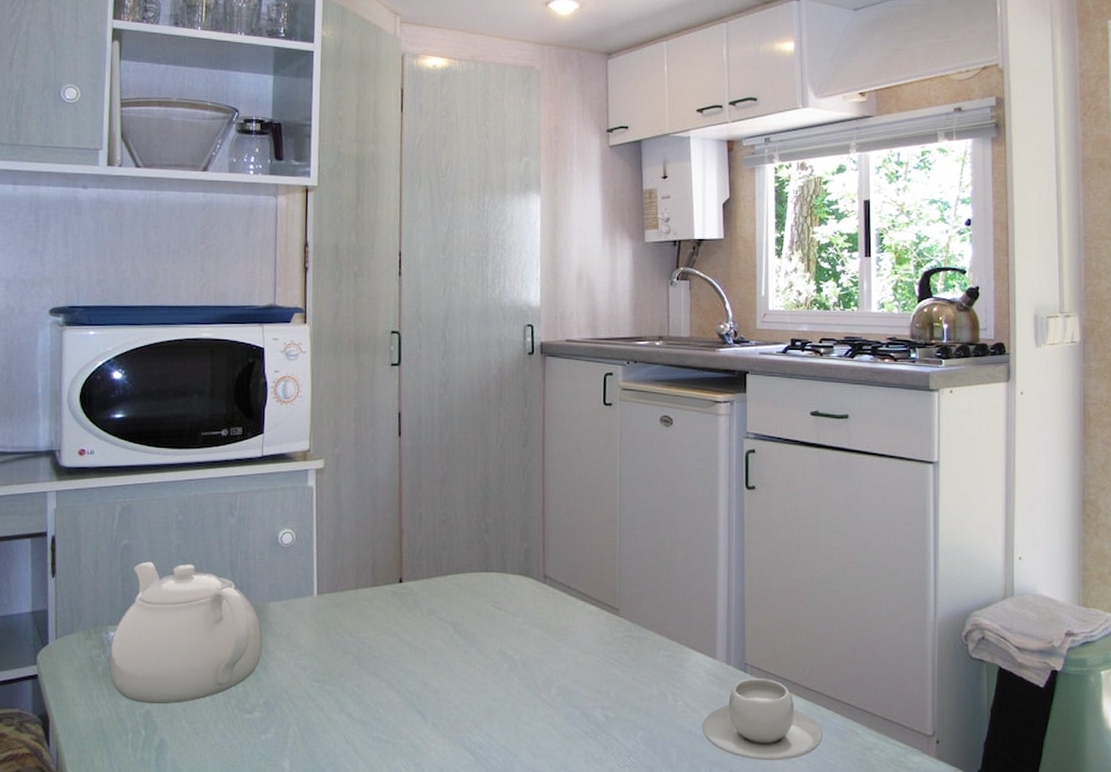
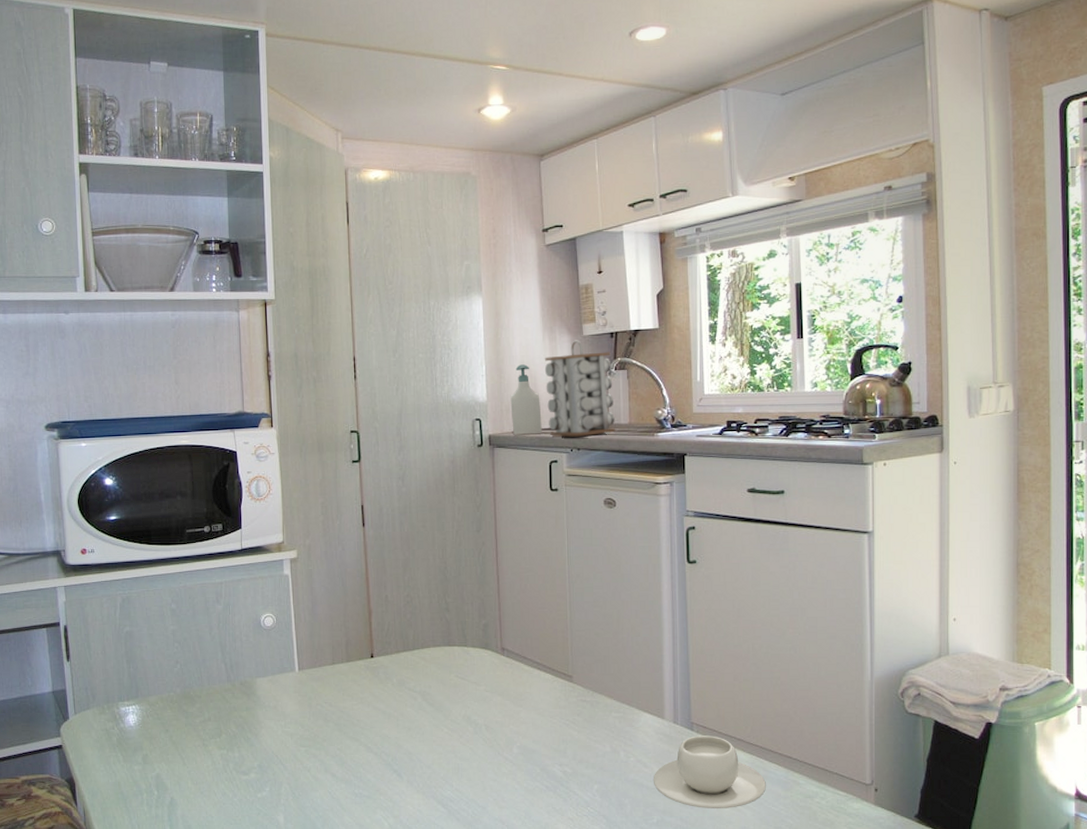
teapot: present [108,561,263,705] -> none [121,645,254,769]
soap bottle: none [565,269,598,345] -> present [510,364,542,436]
spice rack: none [603,246,676,350] -> present [544,340,616,438]

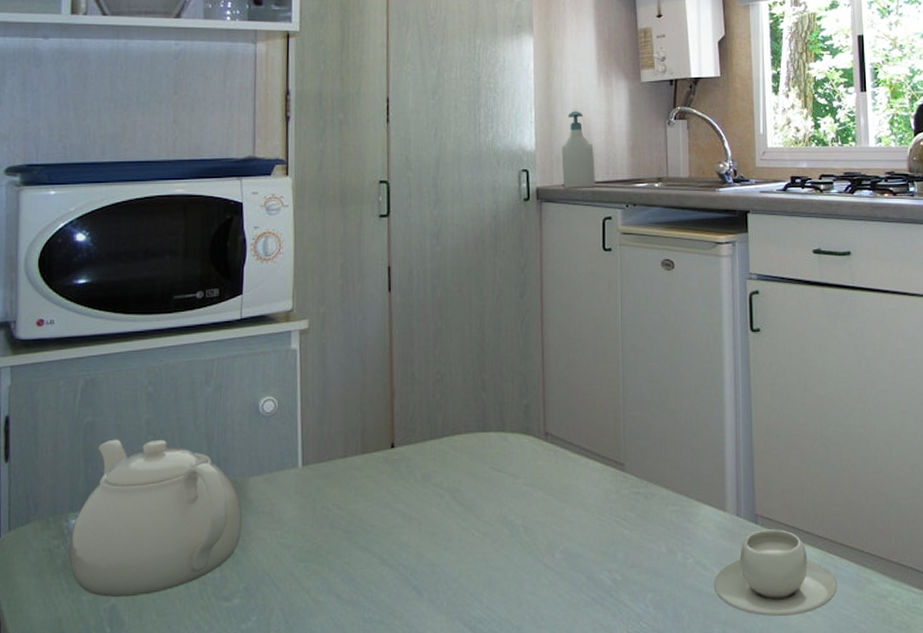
teapot: none [121,645,254,769] -> present [69,439,243,598]
spice rack: present [544,340,616,438] -> none [599,86,675,193]

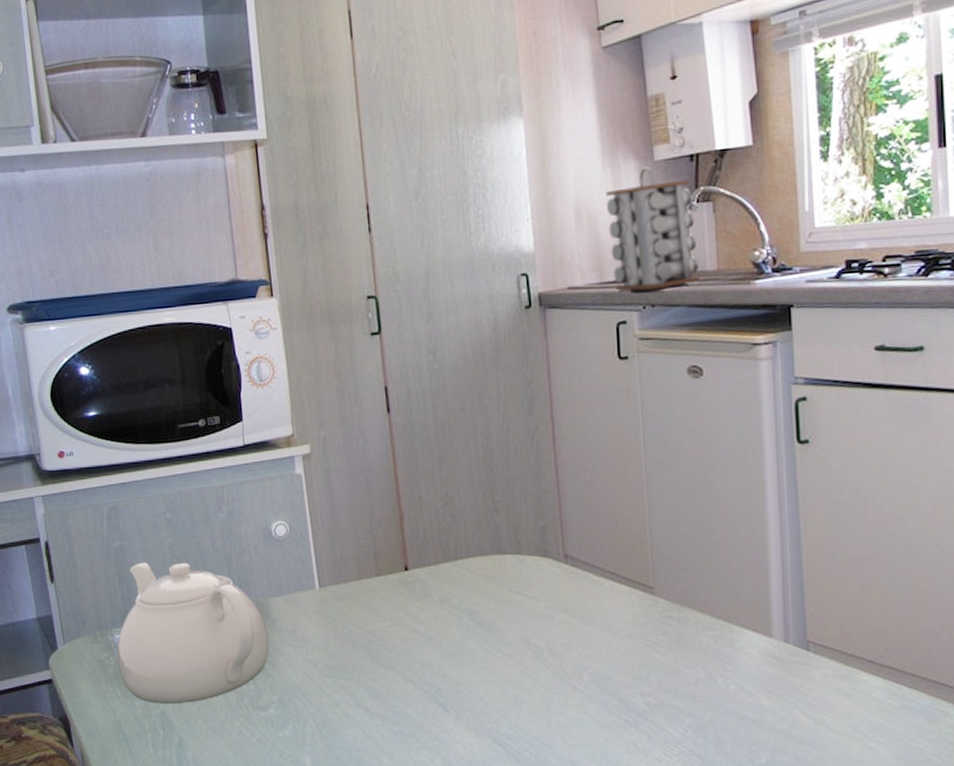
soap bottle: present [561,111,595,189] -> none [563,202,606,293]
spice rack: none [599,86,675,193] -> present [605,166,701,293]
teacup: present [713,529,837,617] -> none [759,657,905,747]

